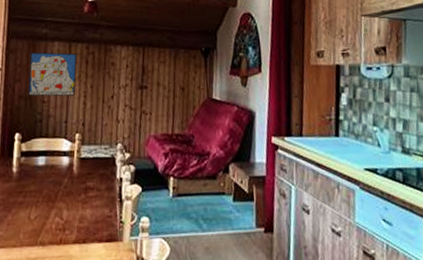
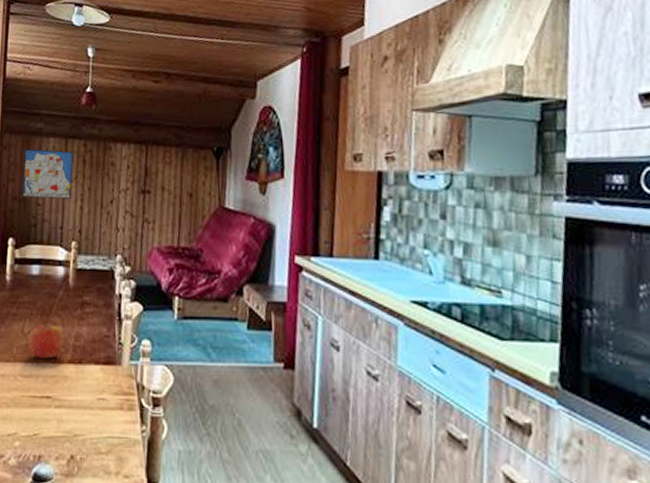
fruit: none [33,208,69,242] -> present [27,323,64,359]

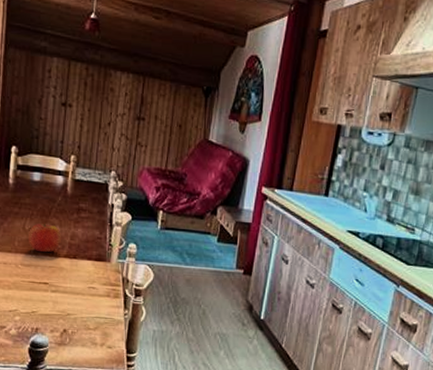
wall art: present [22,149,73,200] -> none [25,65,75,117]

